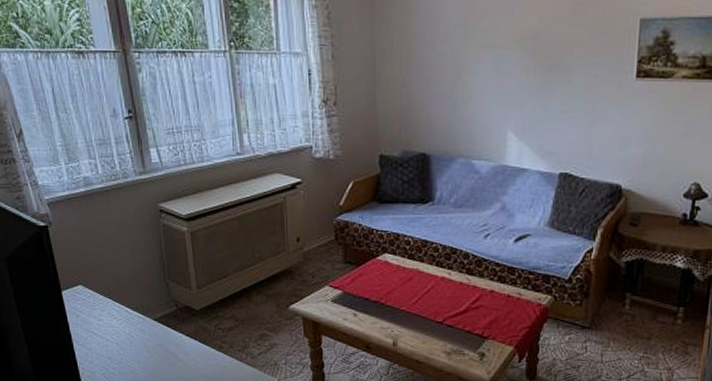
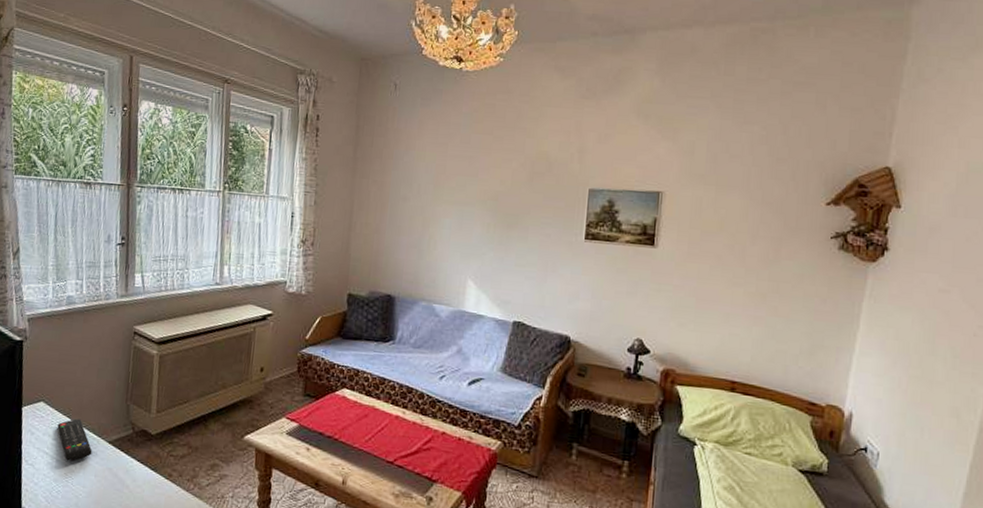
remote control: none [100,299,140,340] -> present [57,418,92,462]

